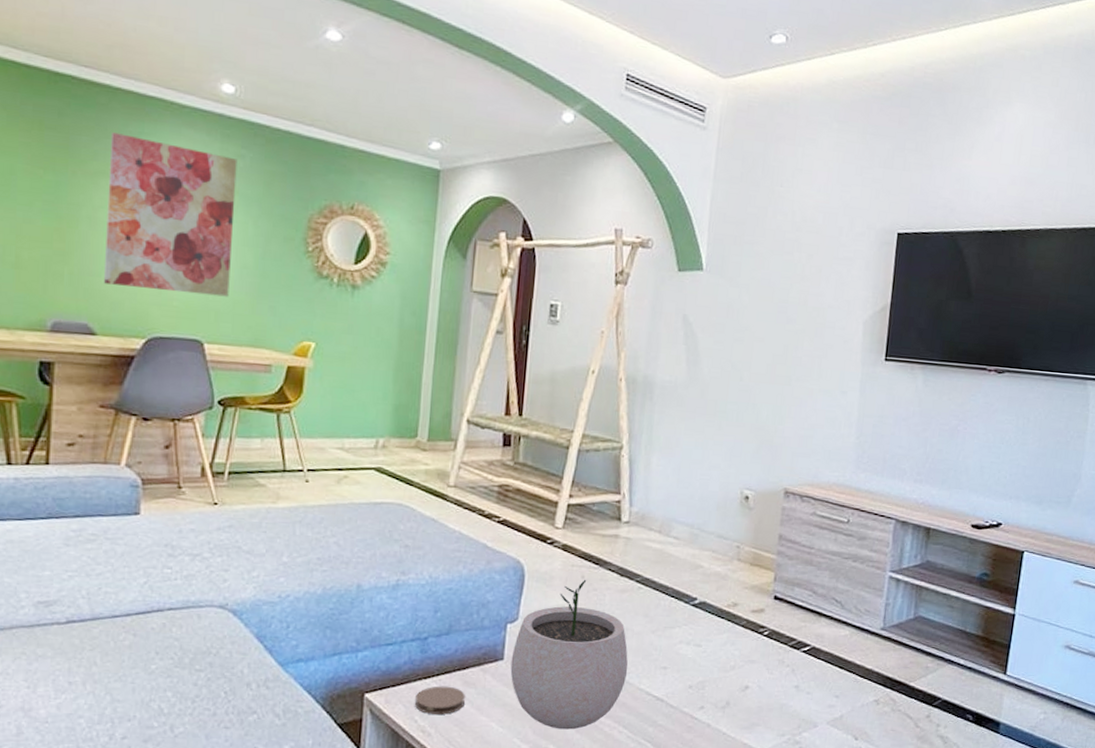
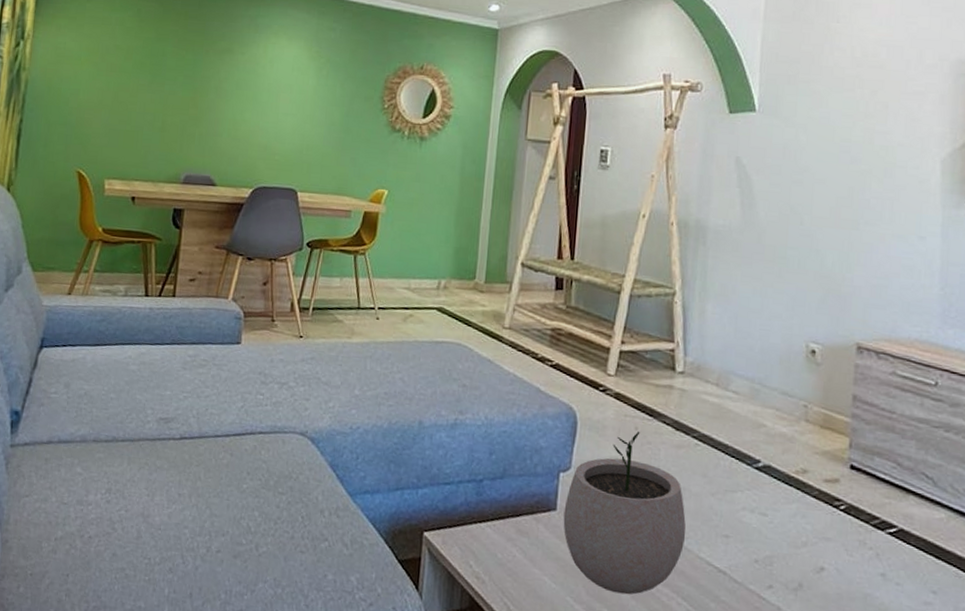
wall art: present [103,132,237,297] -> none [223,17,330,151]
coaster: present [415,686,465,715] -> none [470,531,518,563]

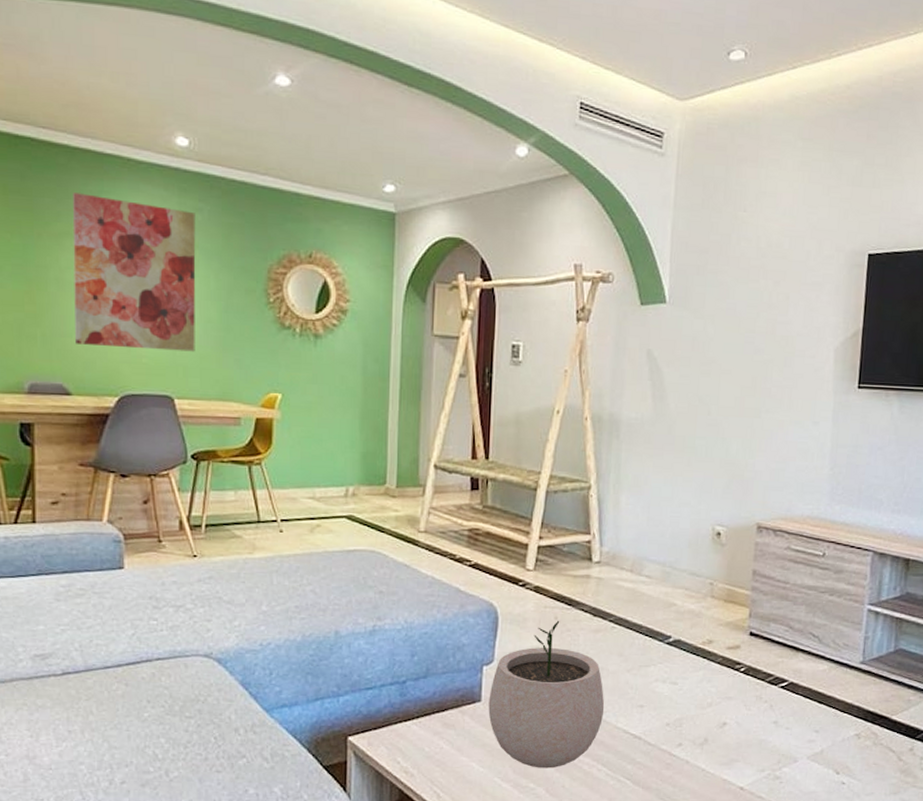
wall art: none [223,17,330,151] -> present [72,193,196,352]

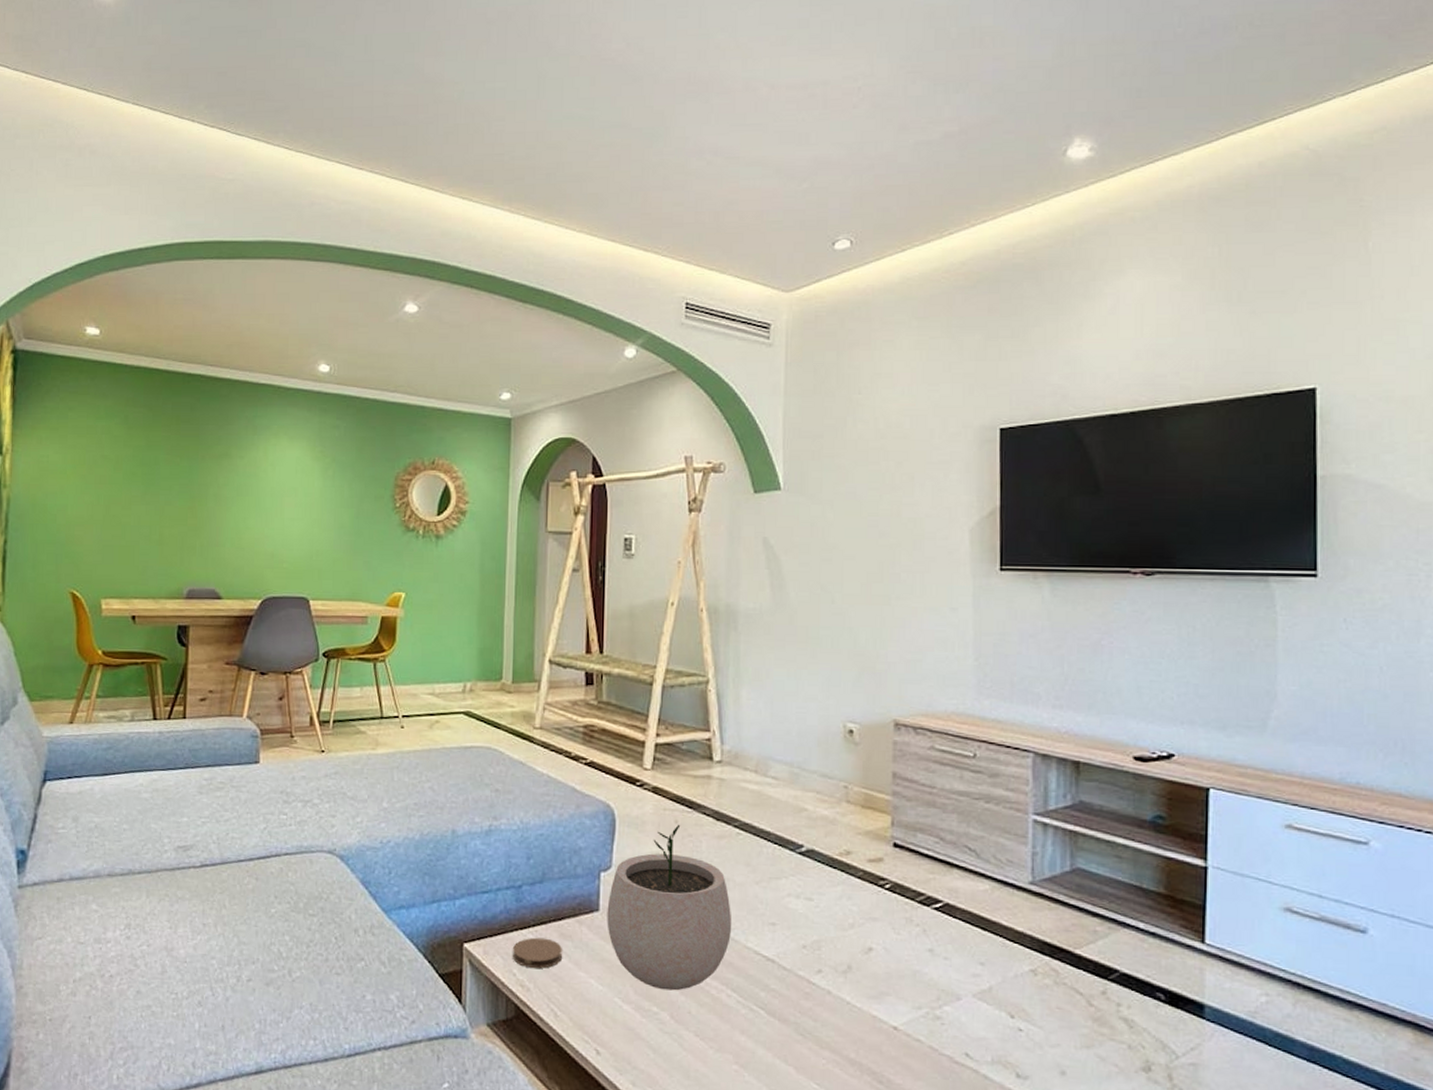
wall art: present [72,193,196,352] -> none [227,419,333,556]
coaster: none [397,728,445,756] -> present [513,937,562,969]

